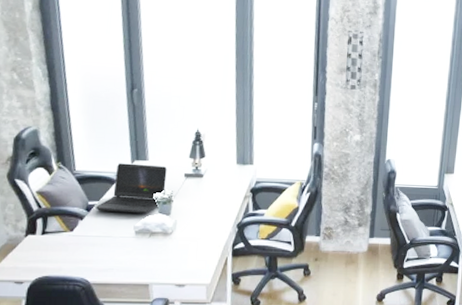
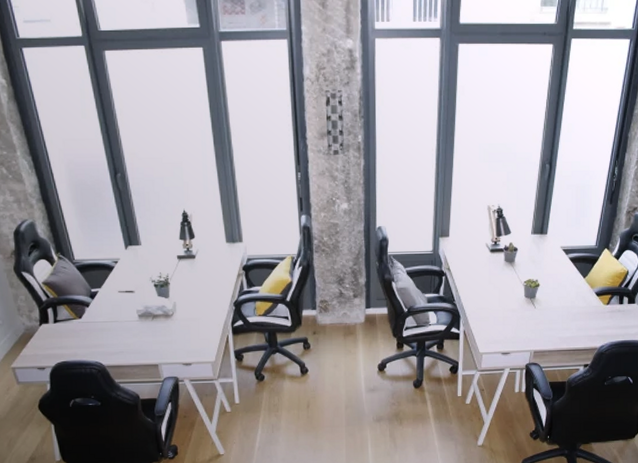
laptop computer: present [96,163,167,214] -> none [99,249,161,298]

